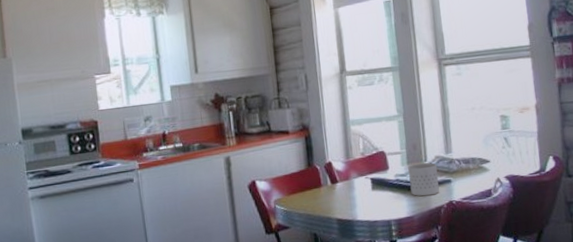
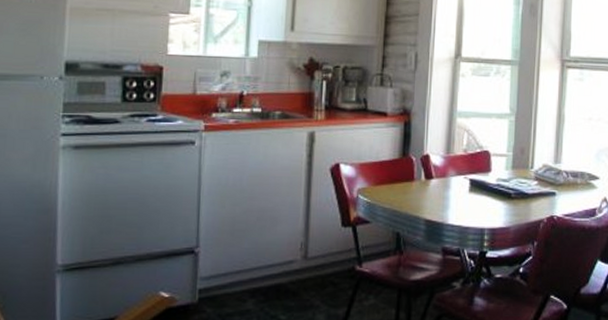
mug: present [408,162,439,197] -> none [511,169,543,207]

